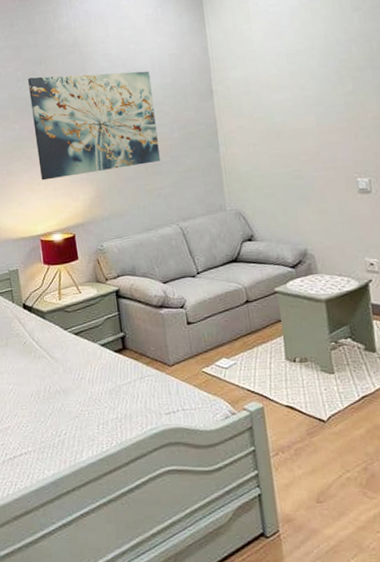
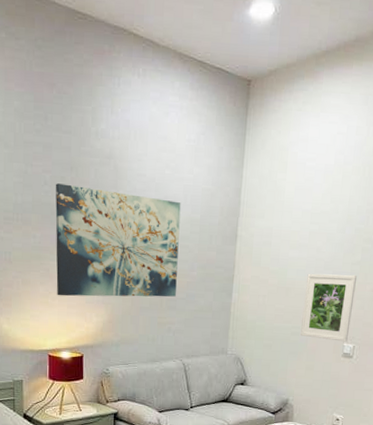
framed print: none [297,106,361,179] -> present [301,273,357,342]

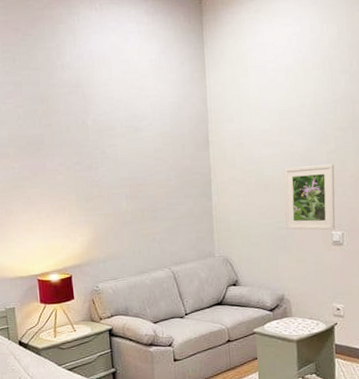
wall art: present [55,183,181,297] -> none [28,115,156,221]

